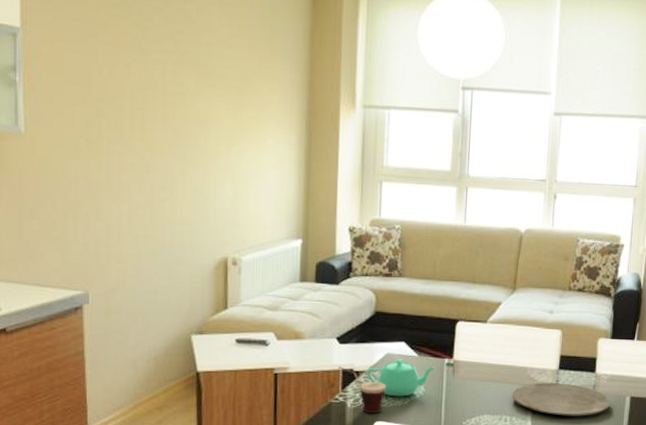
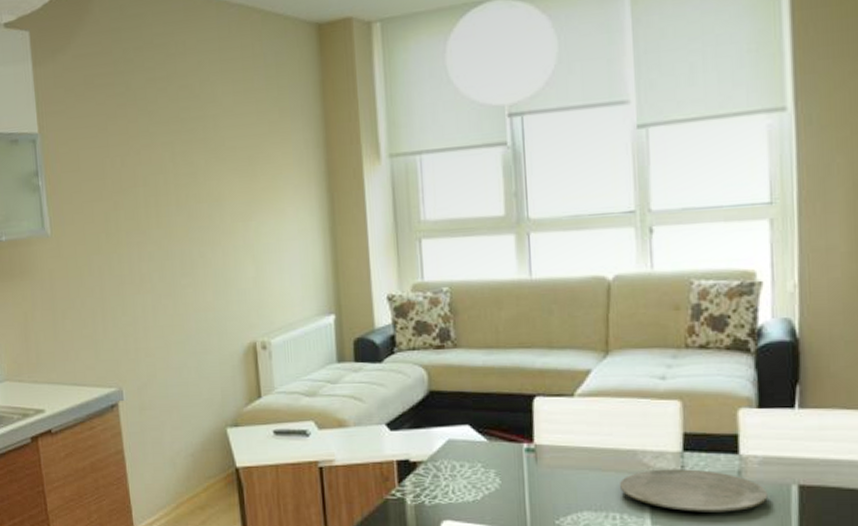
cup: present [338,366,386,413] -> none [391,457,452,511]
teapot: present [367,359,436,397] -> none [426,446,512,491]

